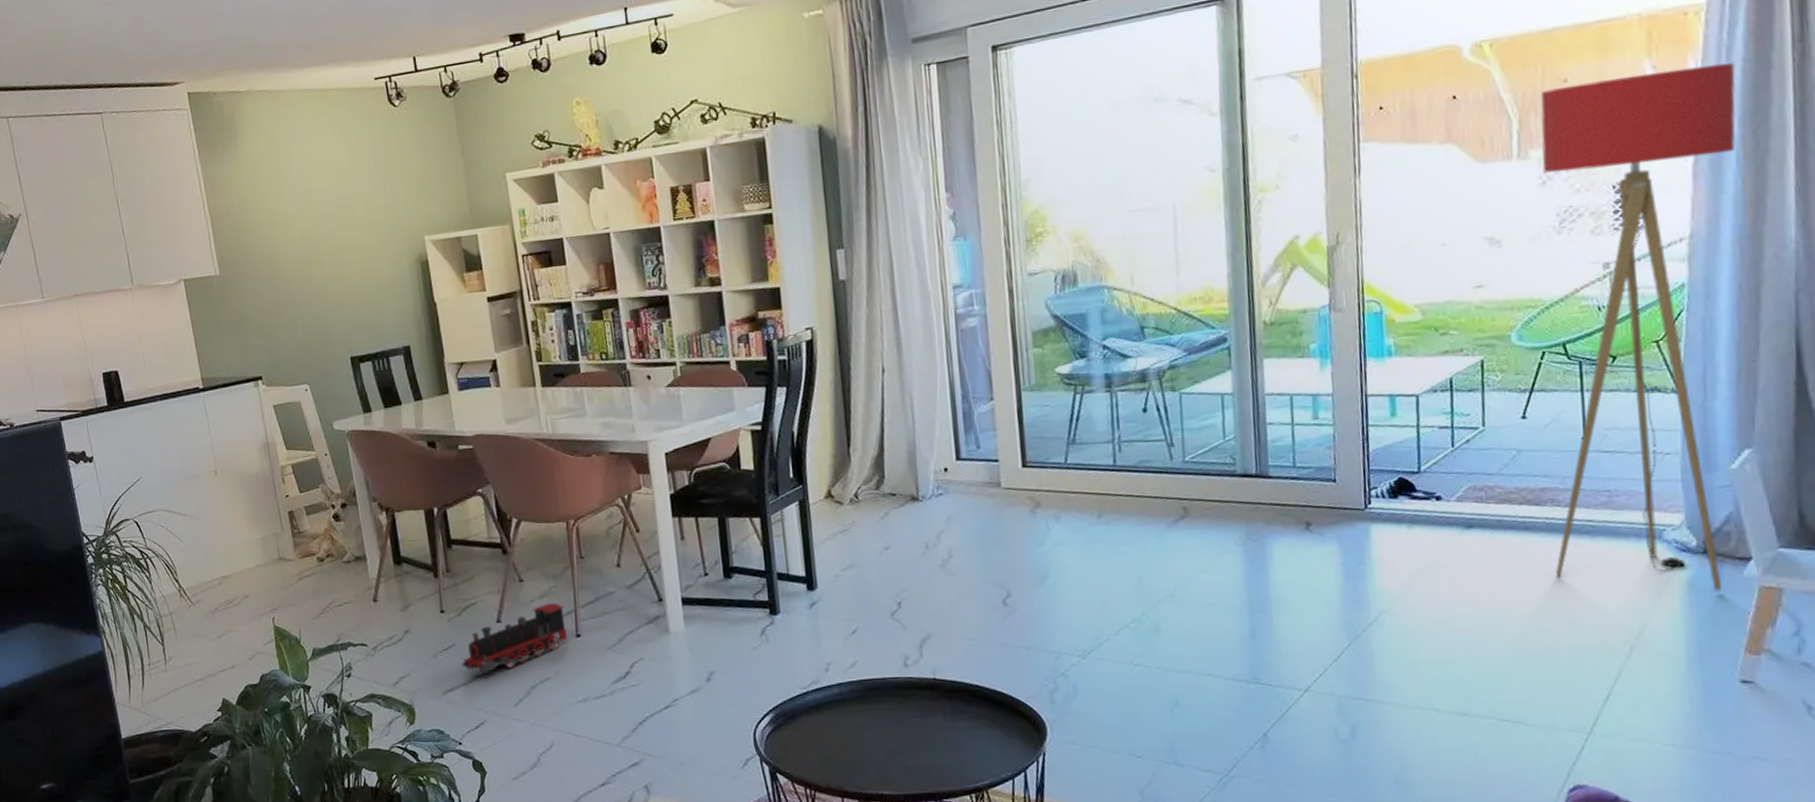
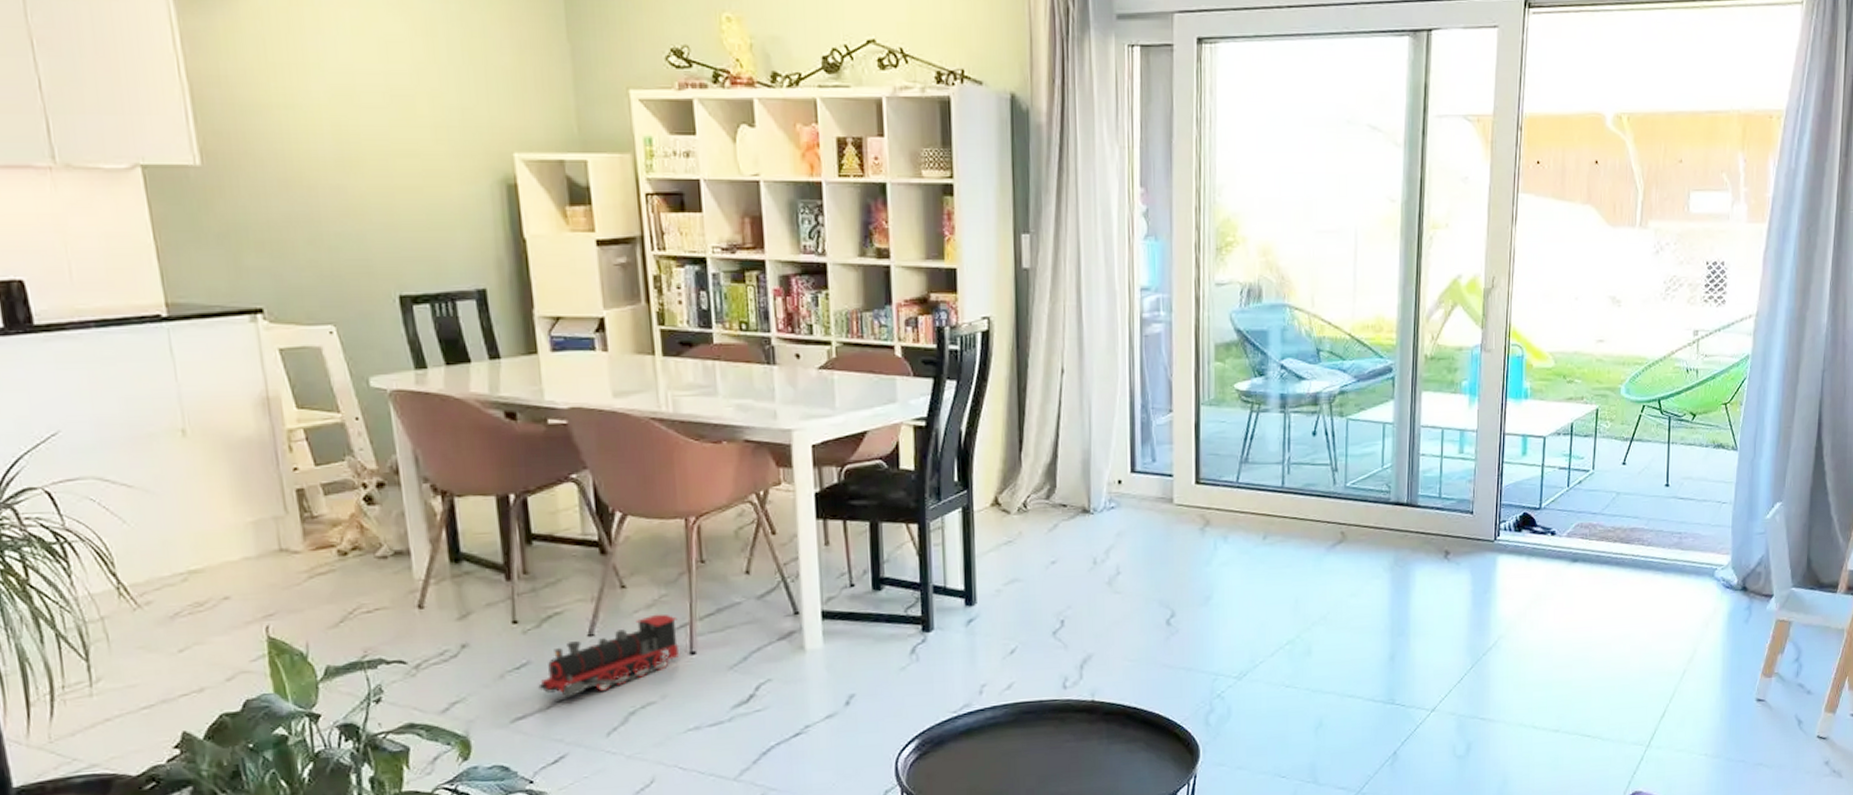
floor lamp: present [1540,63,1736,591] -> none [1636,165,1800,623]

